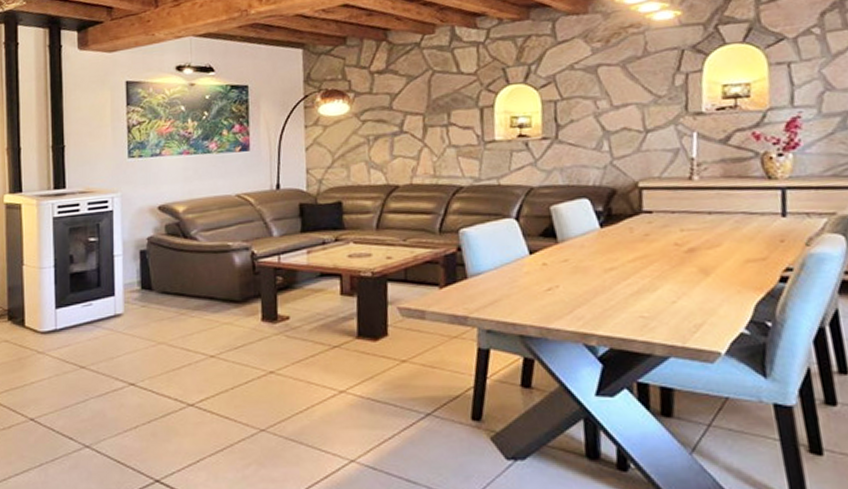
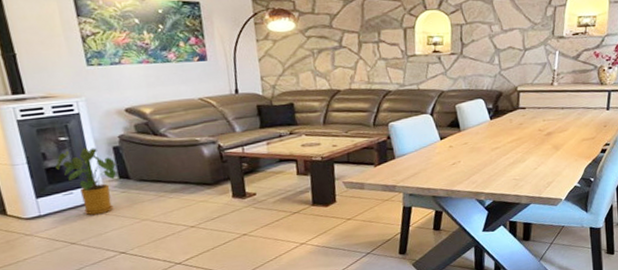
house plant: none [80,250,141,334] -> present [55,147,117,216]

